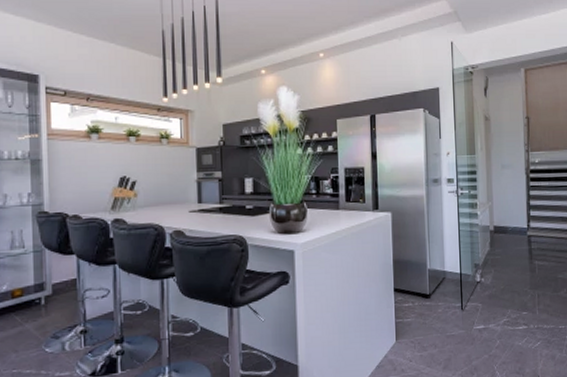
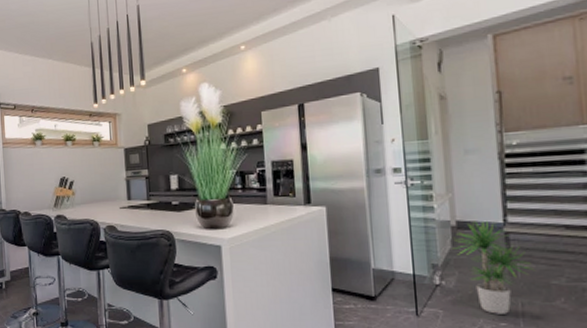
potted plant: none [490,225,548,305] -> present [452,220,536,314]

